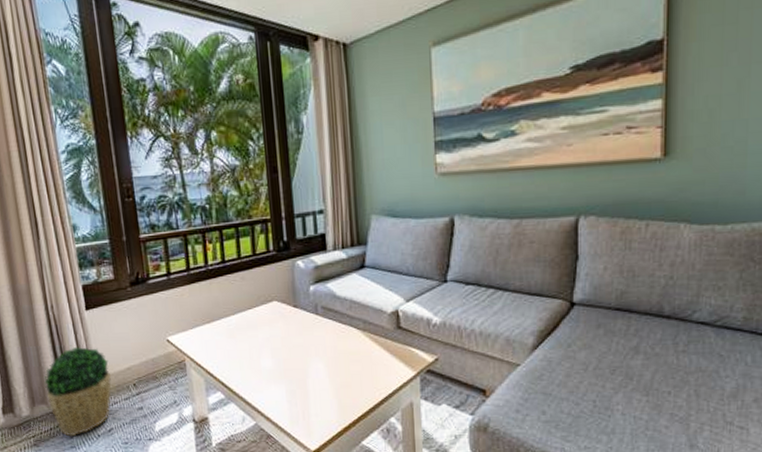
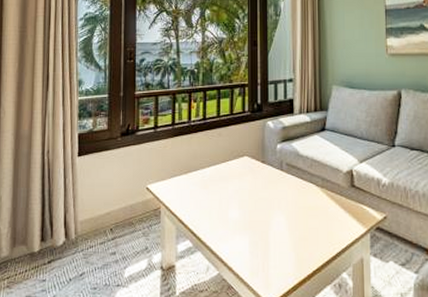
potted plant: present [44,346,112,437] -> none [28,190,91,280]

